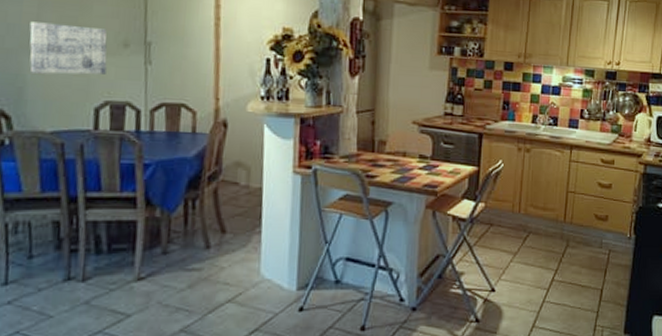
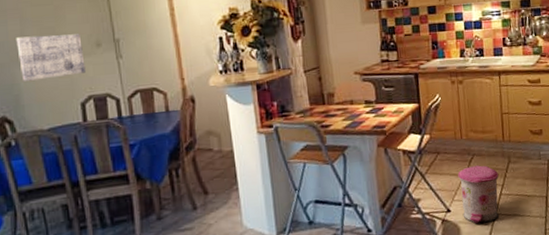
trash can: none [507,245,553,309] -> present [458,165,499,225]

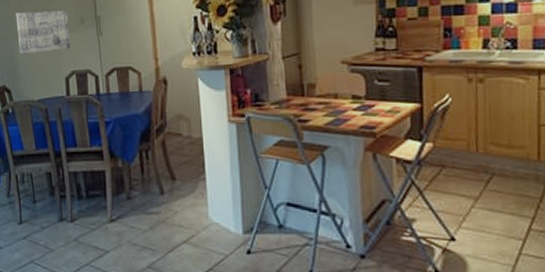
trash can: present [458,165,499,225] -> none [469,188,528,263]

